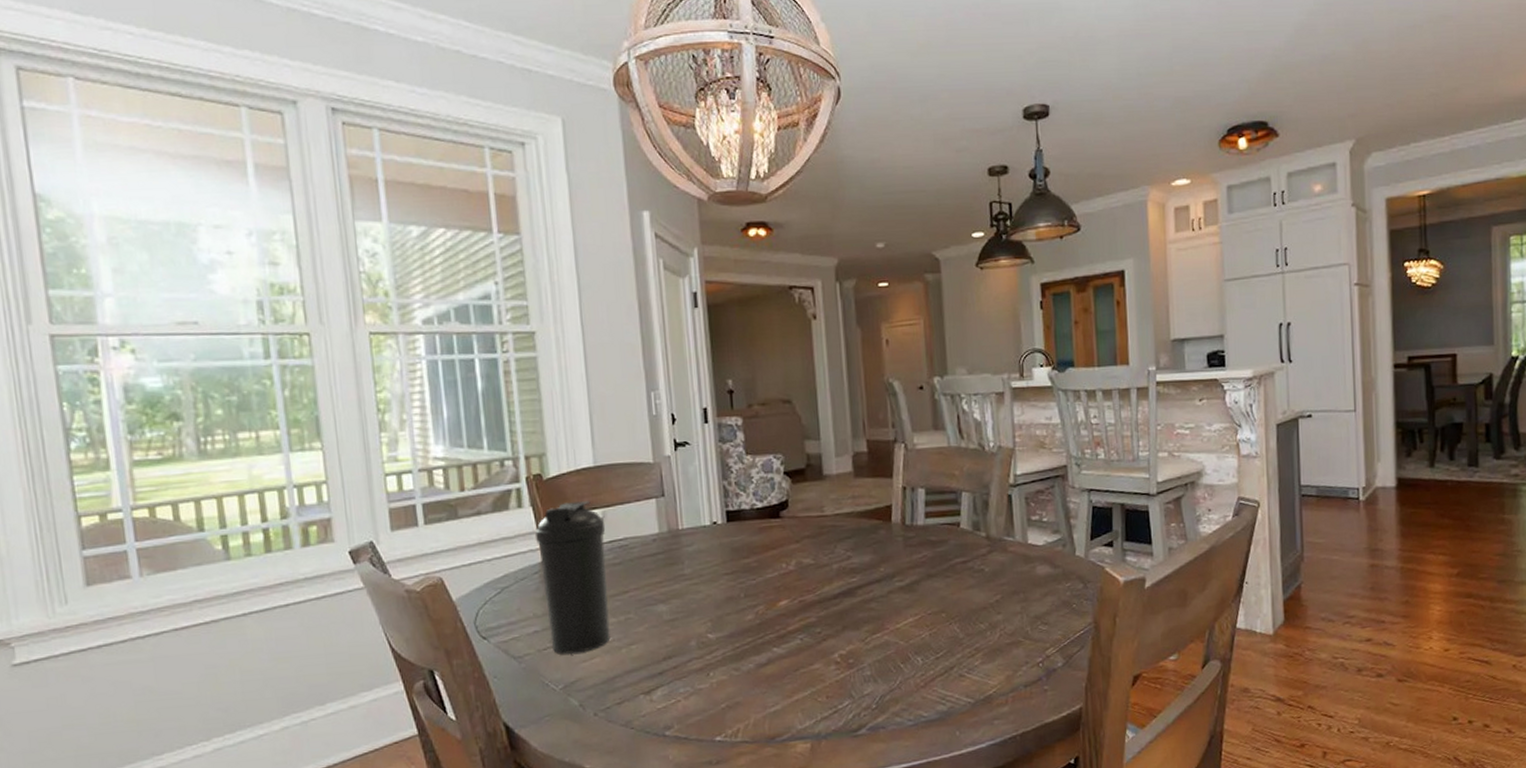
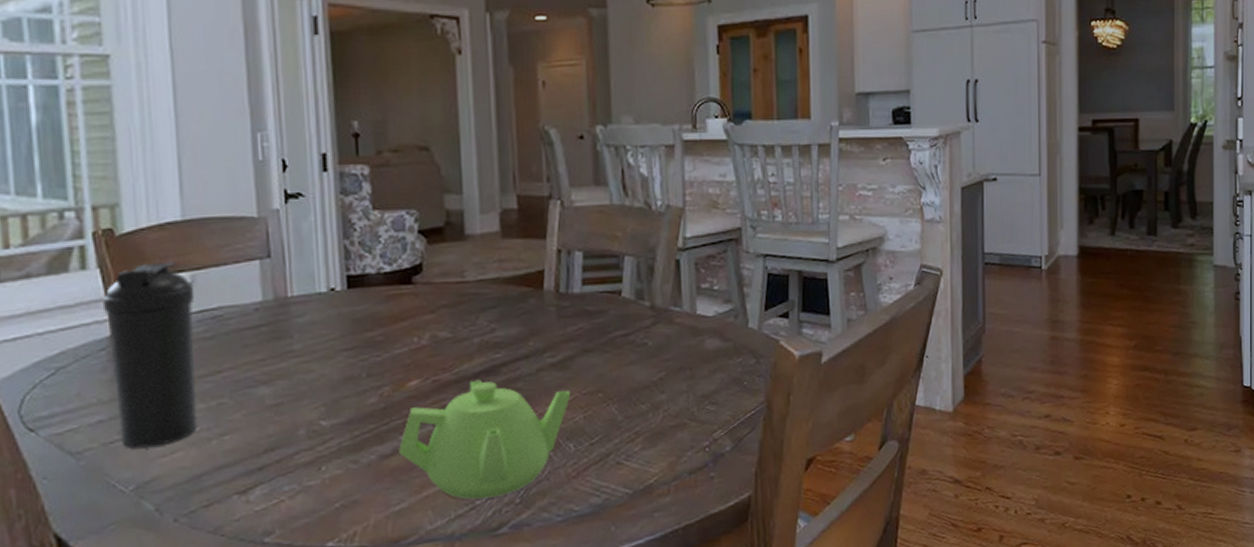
teapot: none [772,600,918,704] -> present [399,379,571,500]

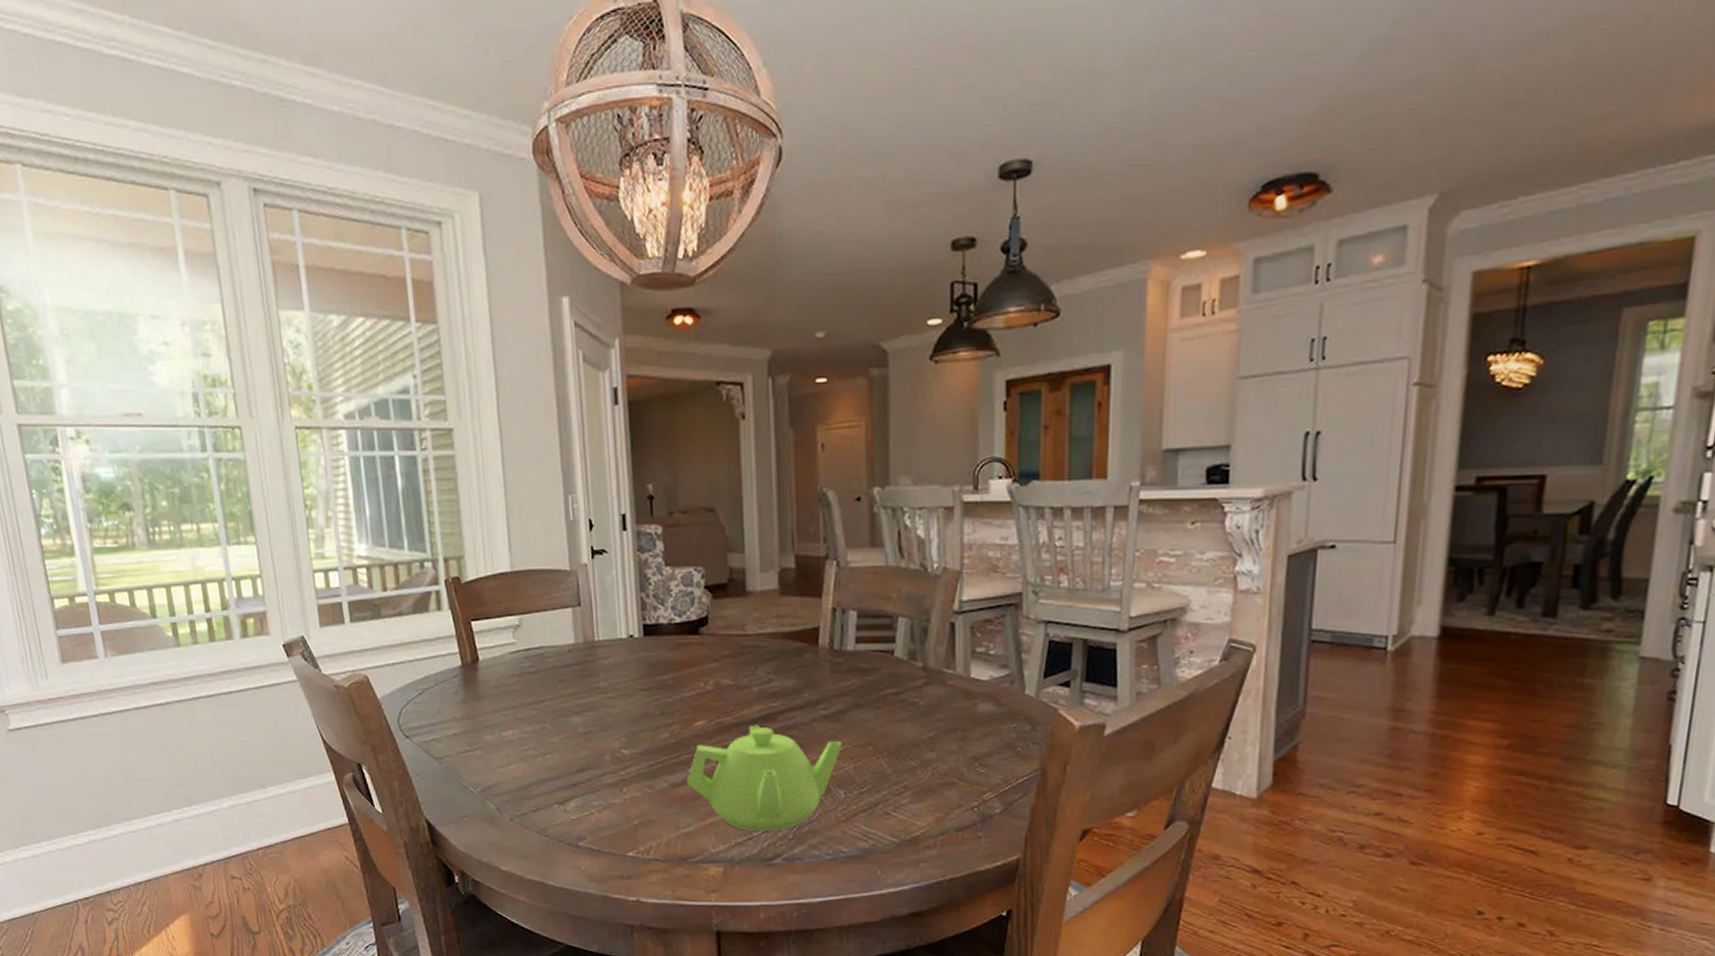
water bottle: present [101,262,198,448] -> none [453,607,526,758]

